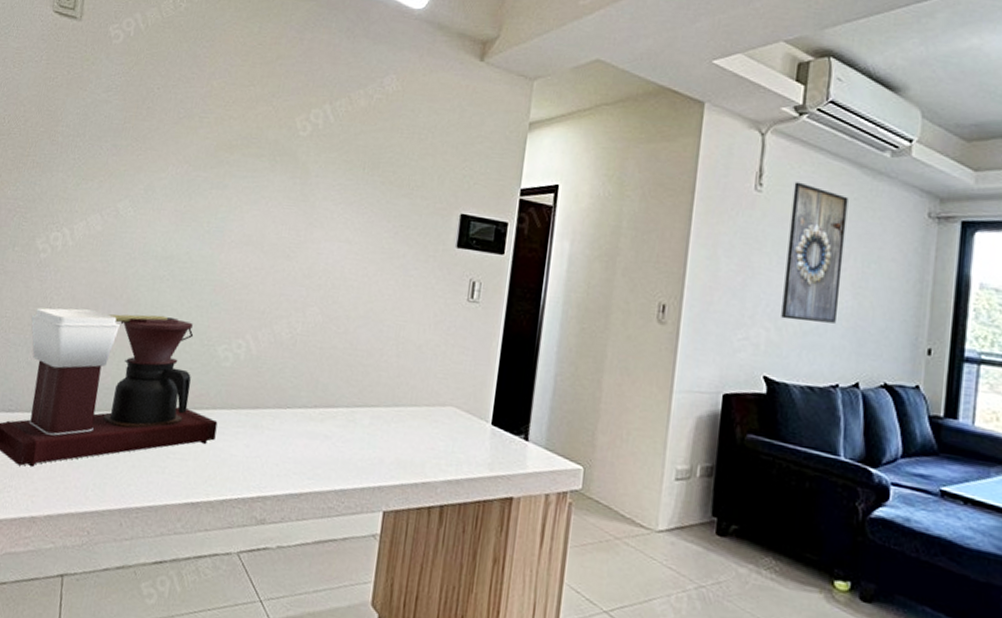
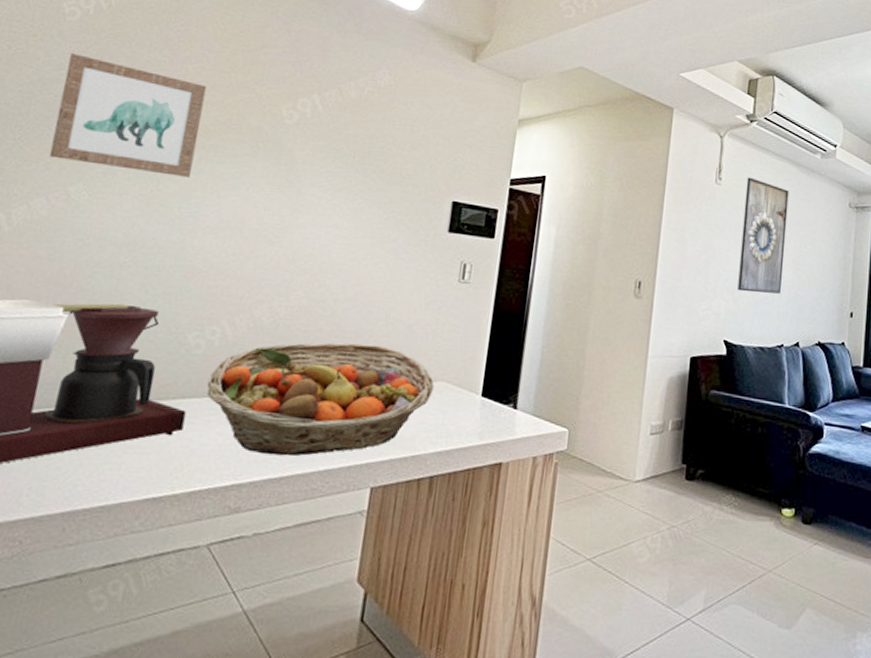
wall art: none [101,75,230,193] -> present [49,53,207,177]
fruit basket: none [234,360,444,474] -> present [207,342,435,456]

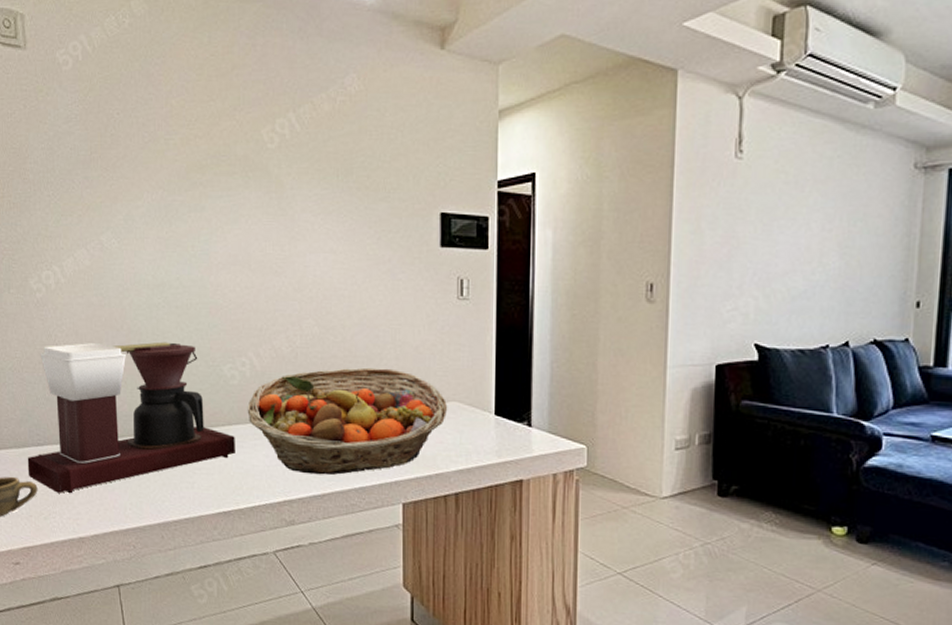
wall art: present [49,53,207,177] -> none [73,104,195,216]
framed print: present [737,177,789,294] -> none [769,145,832,287]

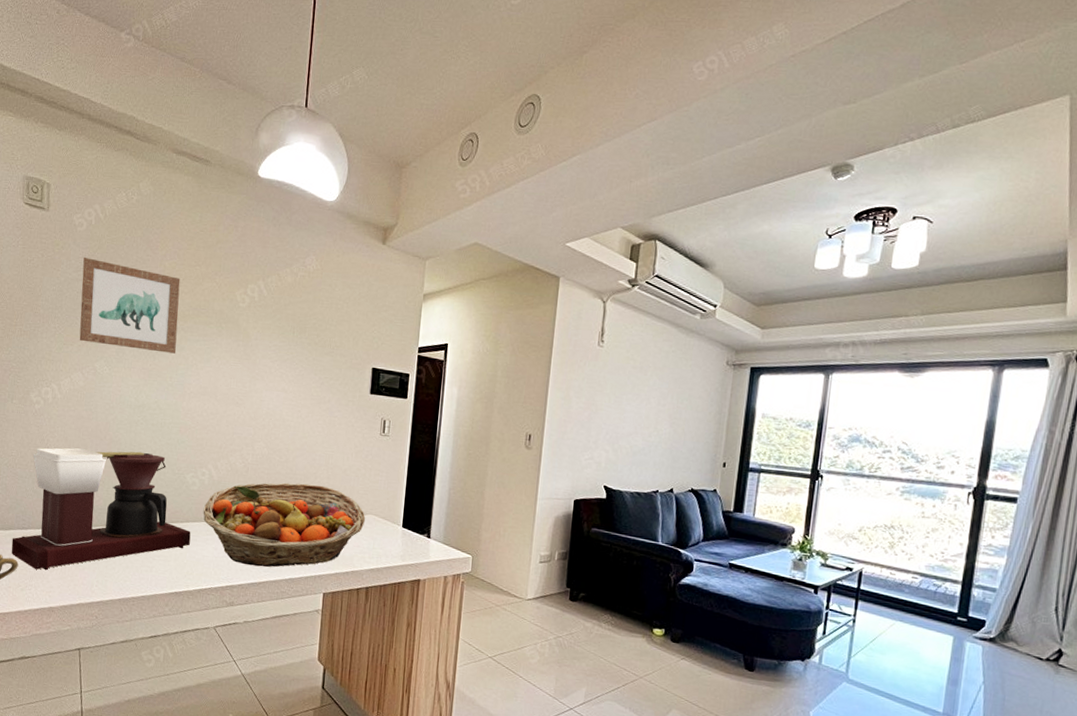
wall art: none [73,104,195,216] -> present [79,258,181,354]

